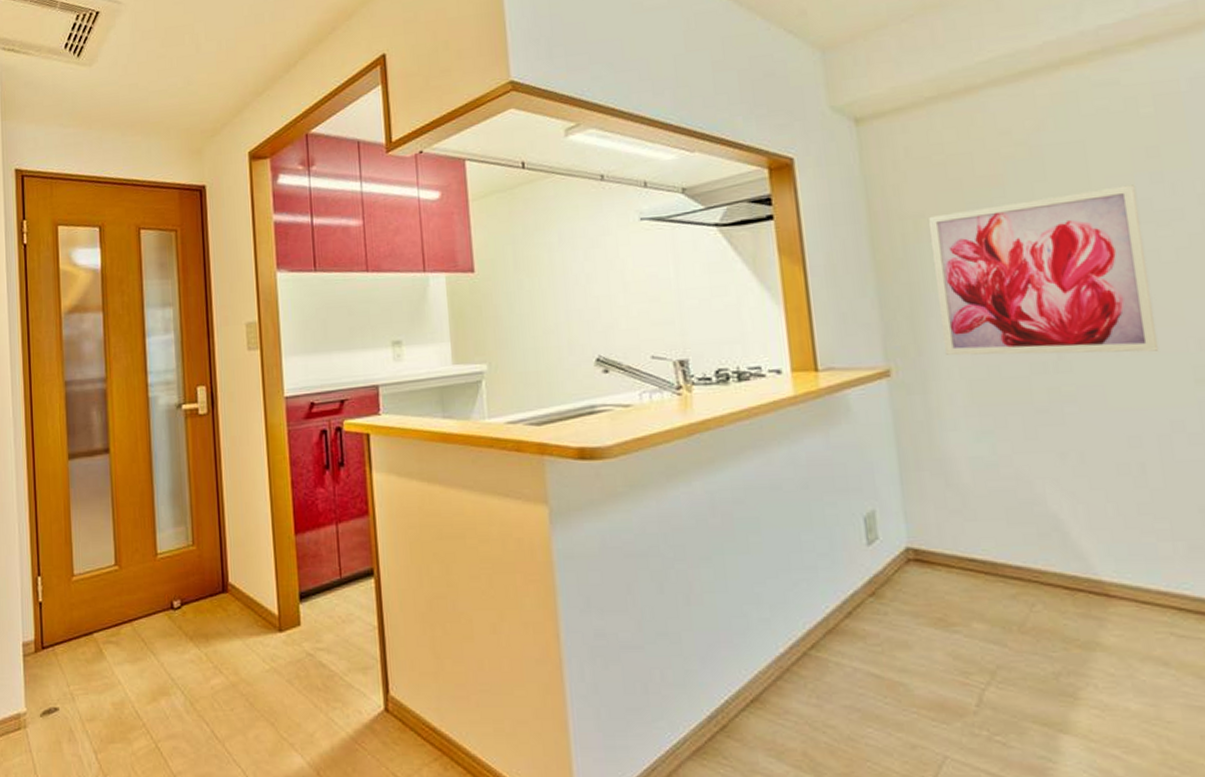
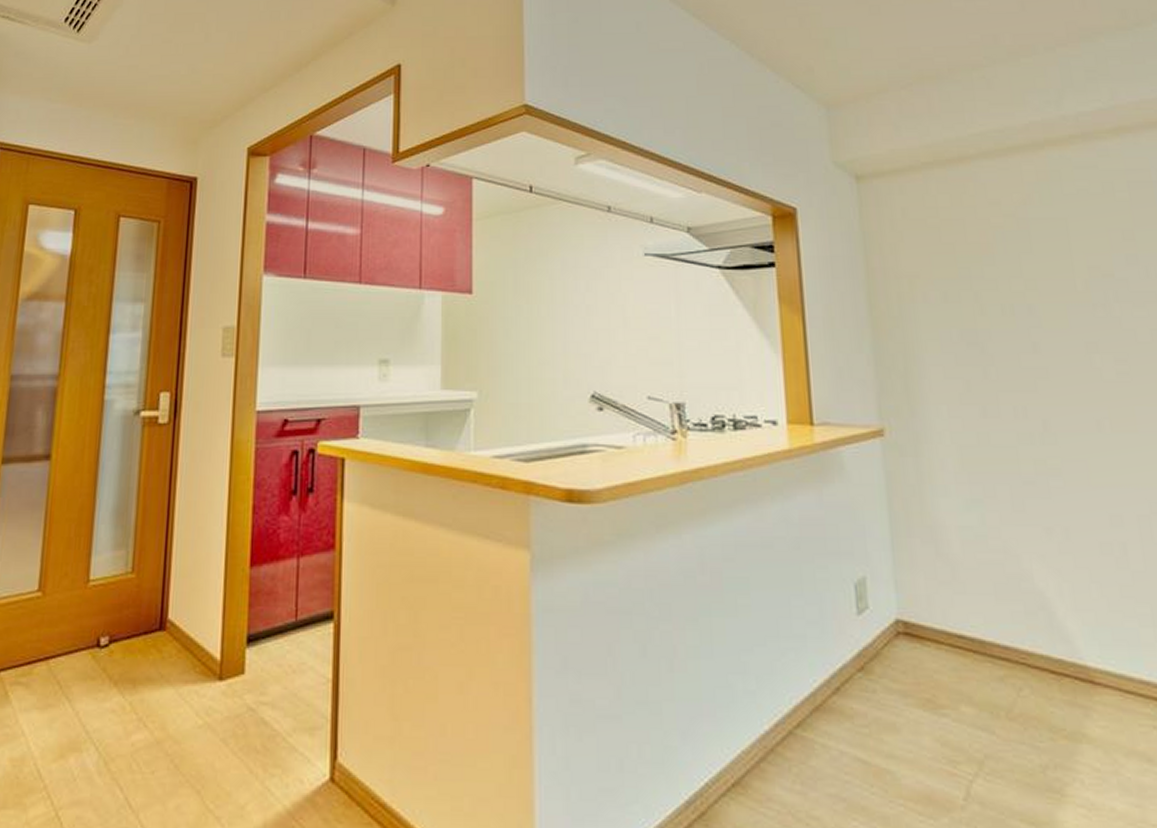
wall art: present [927,184,1159,356] -> none [922,264,1137,430]

